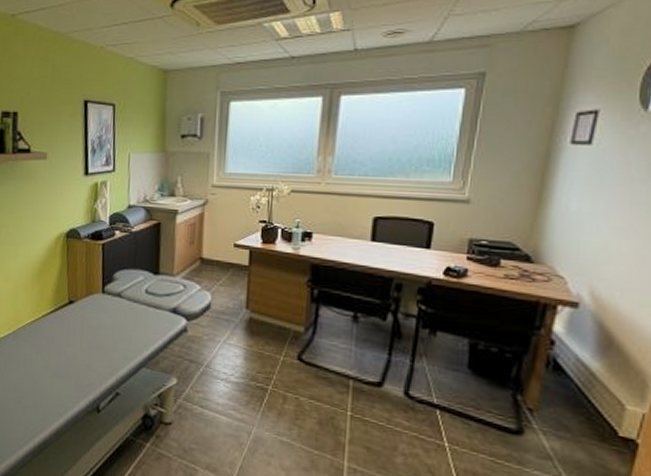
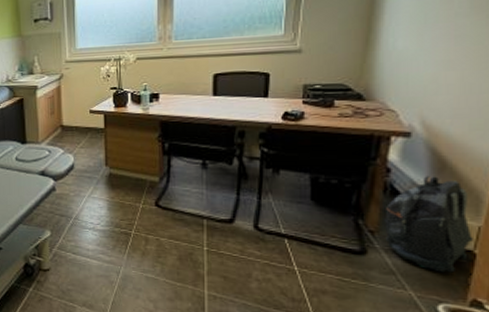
backpack: none [545,352,638,463] -> present [384,176,474,273]

